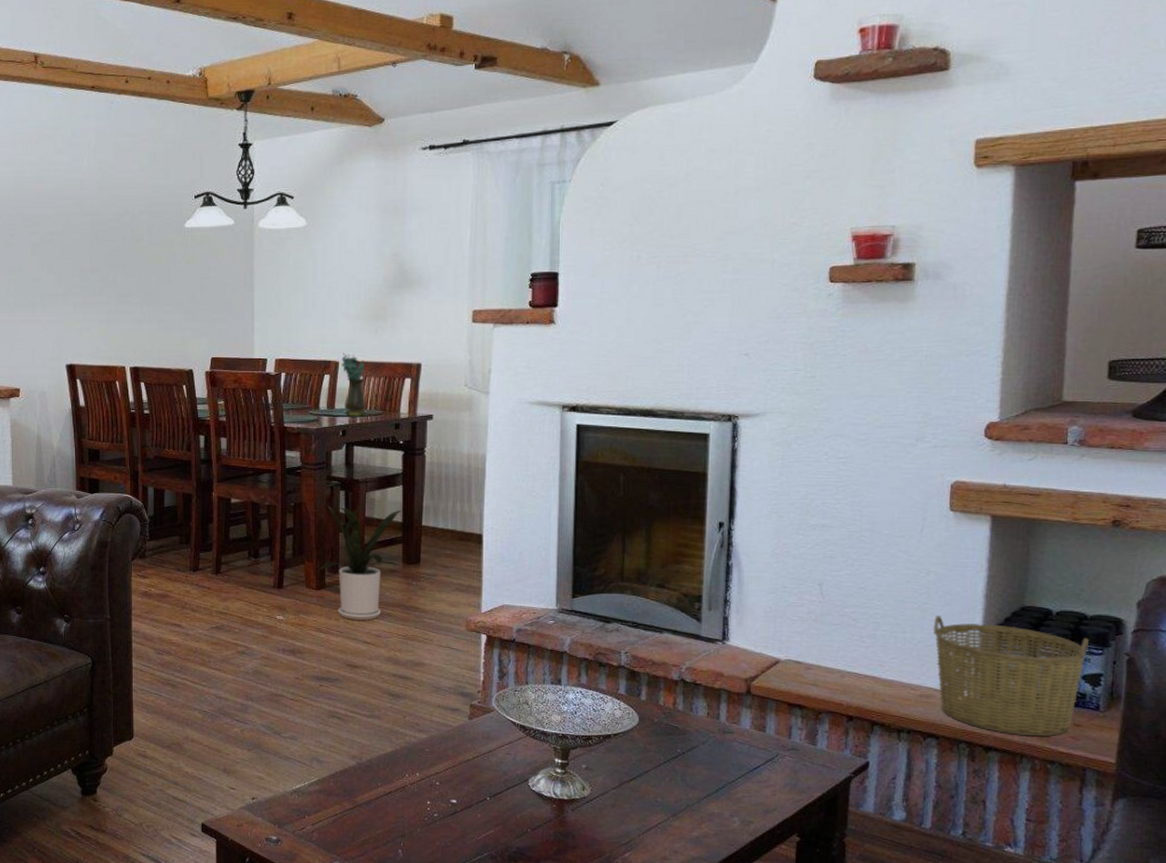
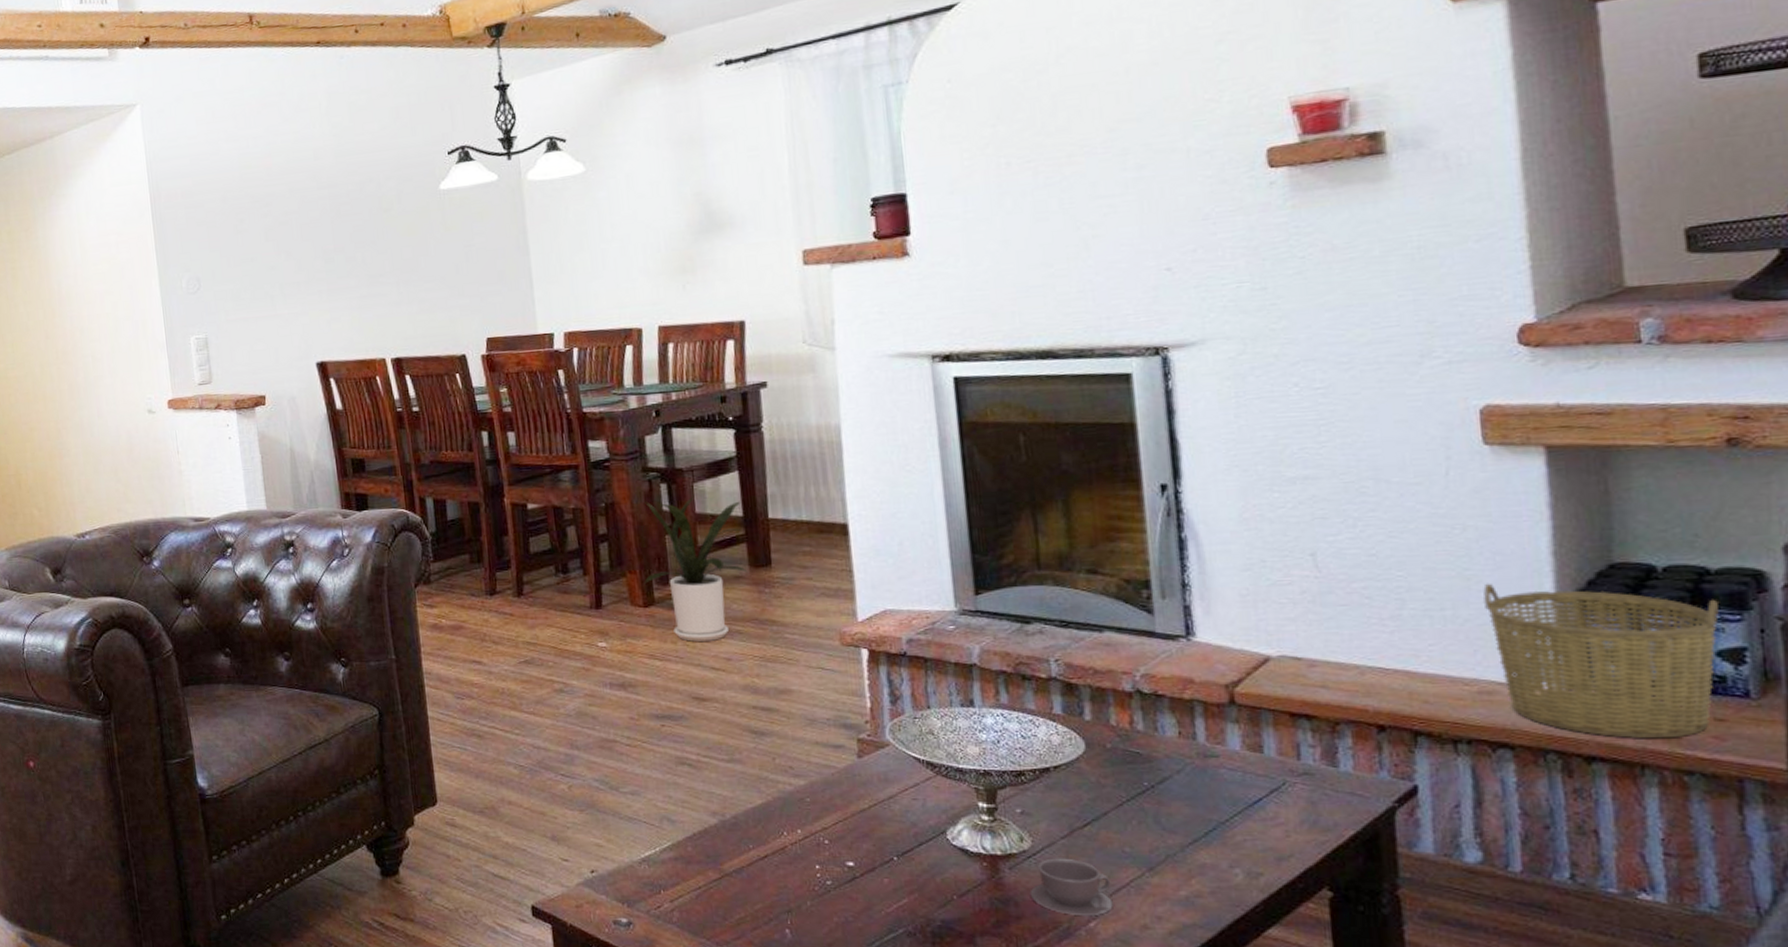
vase: present [341,352,366,418] -> none [645,317,682,395]
teacup: none [584,803,644,848] -> present [1029,858,1113,915]

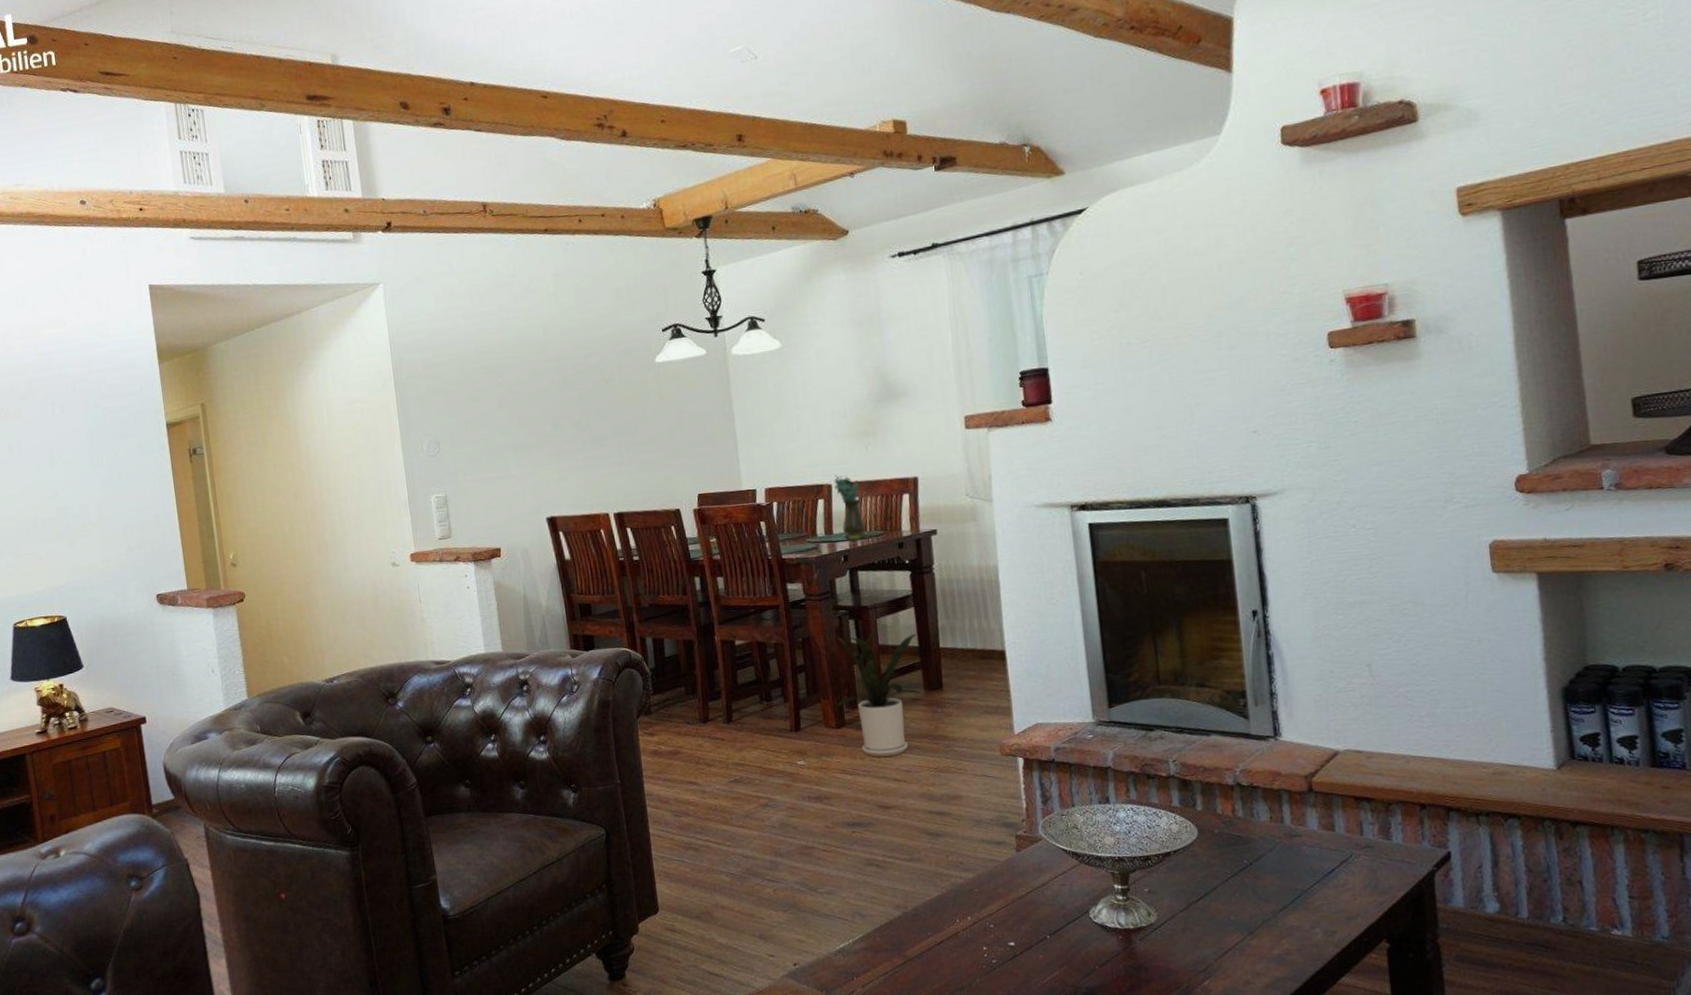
vase: none [645,317,682,395] -> present [834,474,866,542]
teacup: present [1029,858,1113,915] -> none [1156,928,1222,976]
basket: present [1482,583,1719,739] -> none [1494,684,1663,806]

